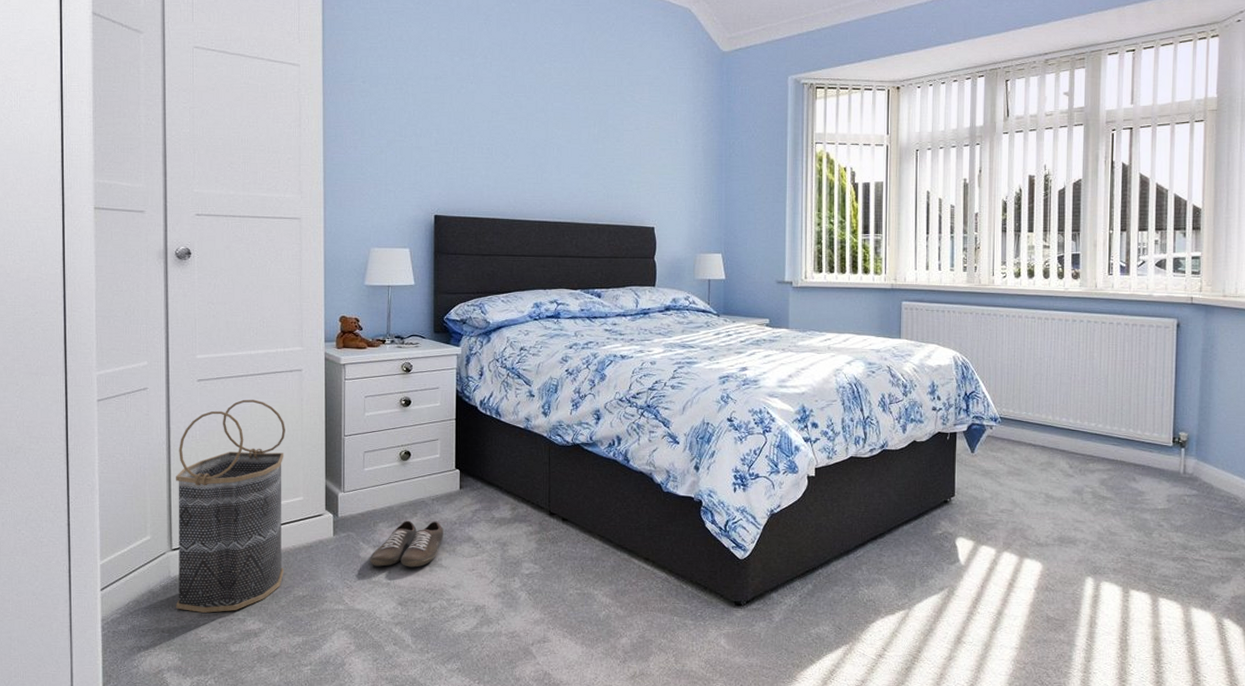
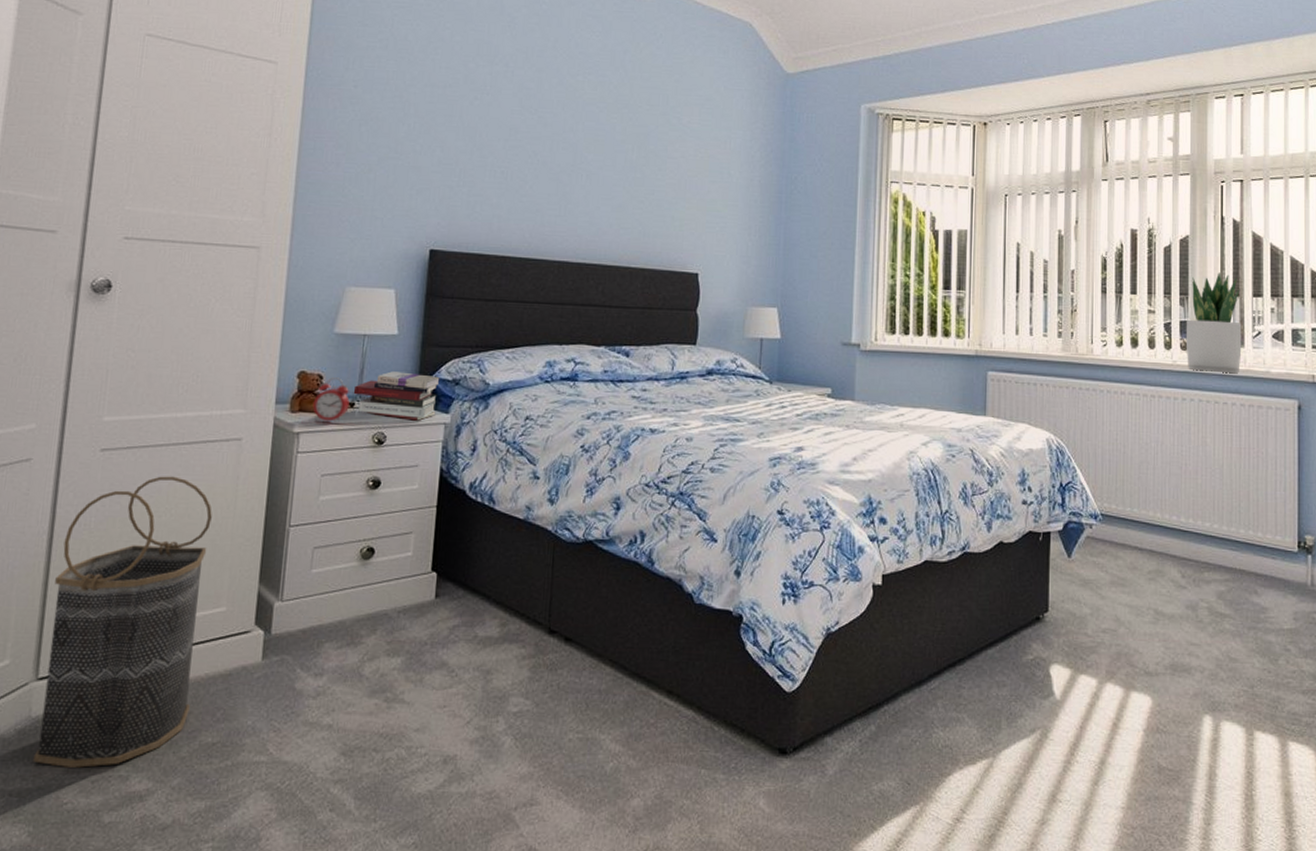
alarm clock: none [353,320,381,356] -> present [313,377,350,423]
shoe: present [370,520,443,567] -> none [307,639,410,704]
books: none [384,314,451,353] -> present [353,371,440,421]
planter: none [1077,211,1128,298] -> present [1185,272,1242,374]

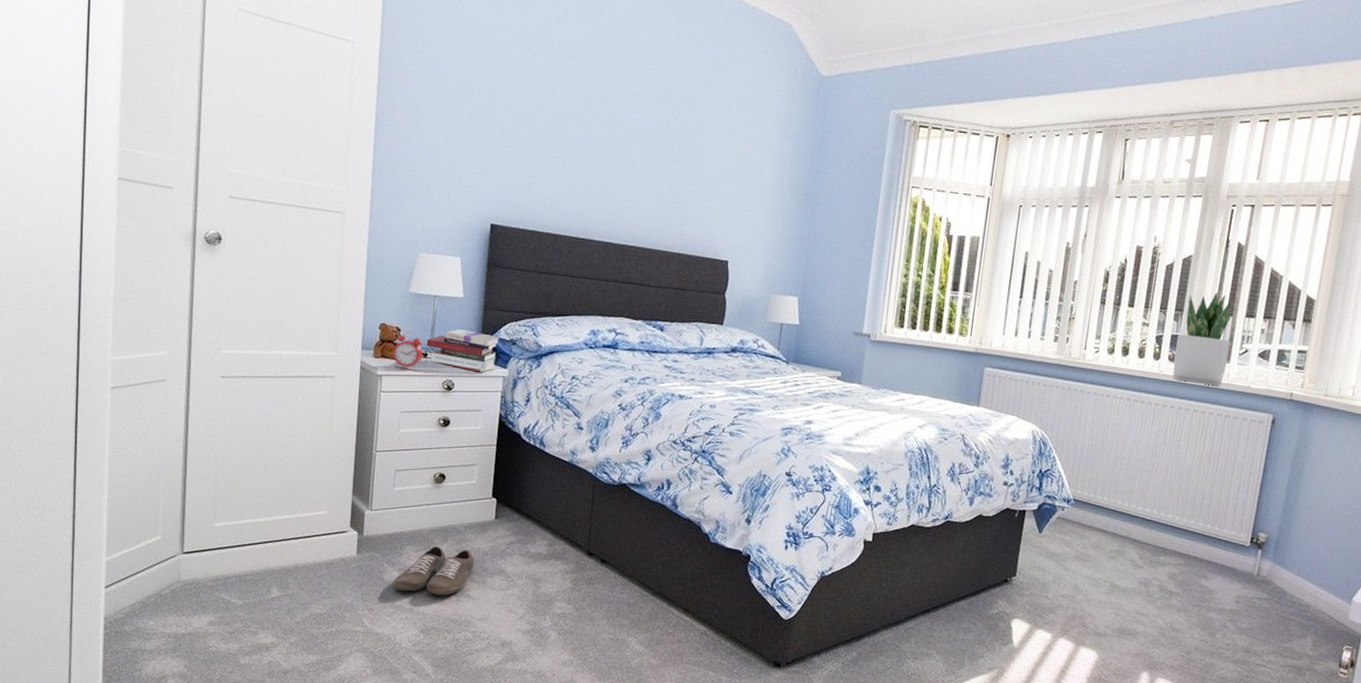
basket: present [33,476,212,768] -> none [184,402,313,623]
shoe: none [307,639,410,704] -> present [393,546,474,596]

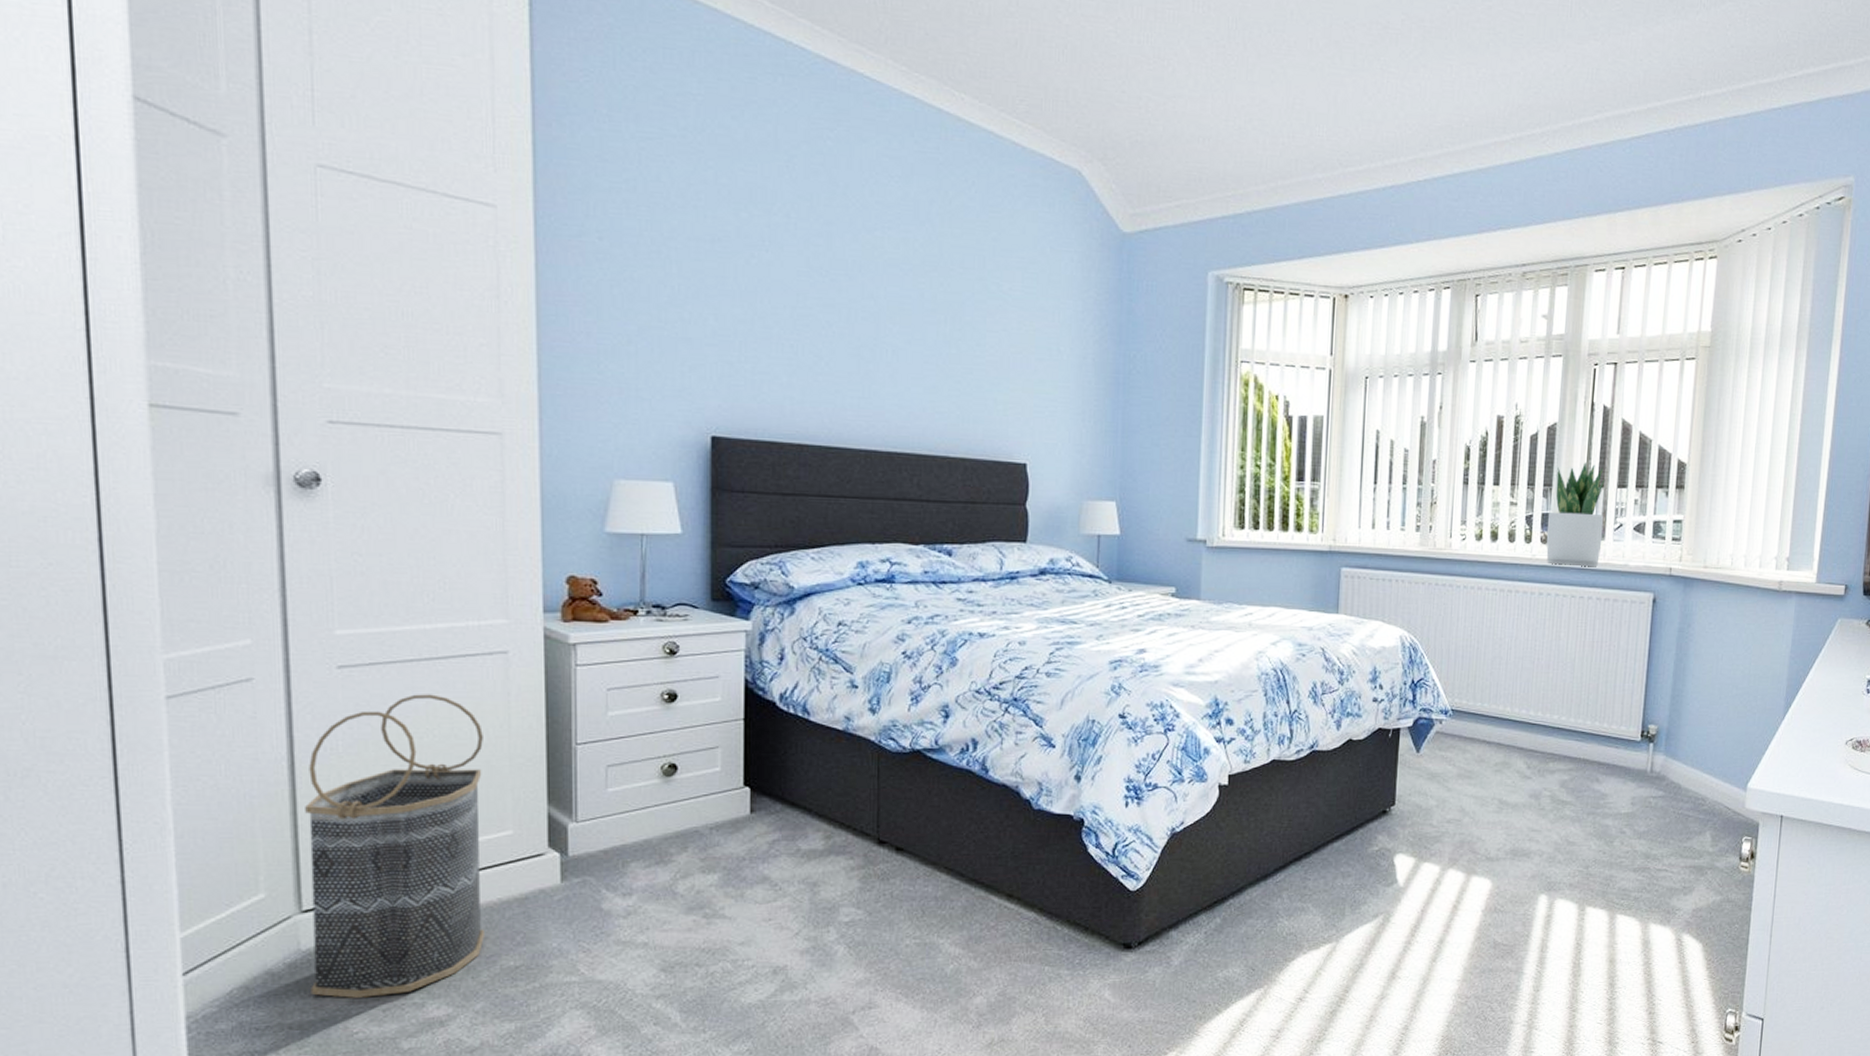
basket: none [184,402,313,623] -> present [305,694,484,998]
alarm clock: present [392,330,423,370] -> none [588,582,632,633]
shoe: present [393,546,474,596] -> none [617,857,727,922]
books: present [426,329,499,373] -> none [635,575,736,629]

